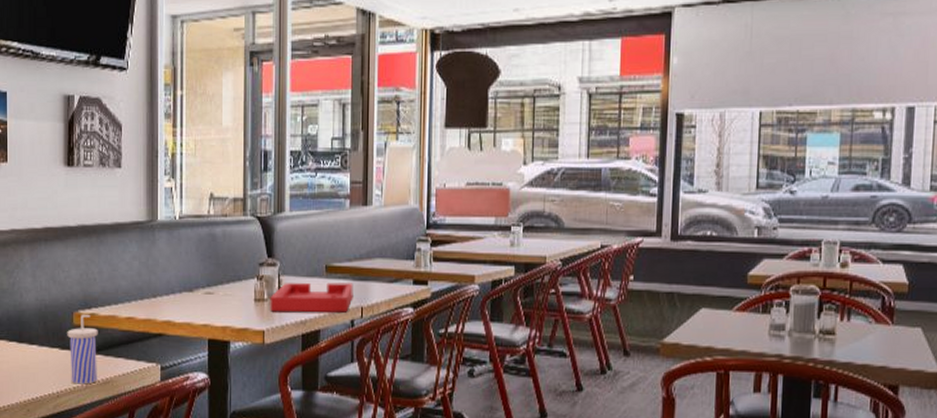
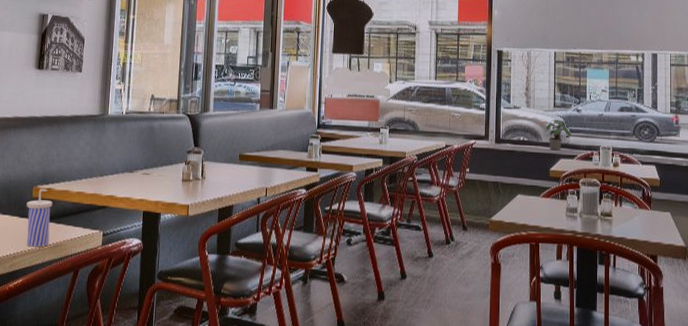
tray: present [270,282,354,313] -> none [194,167,261,192]
potted plant: none [744,206,781,248] -> present [546,120,572,151]

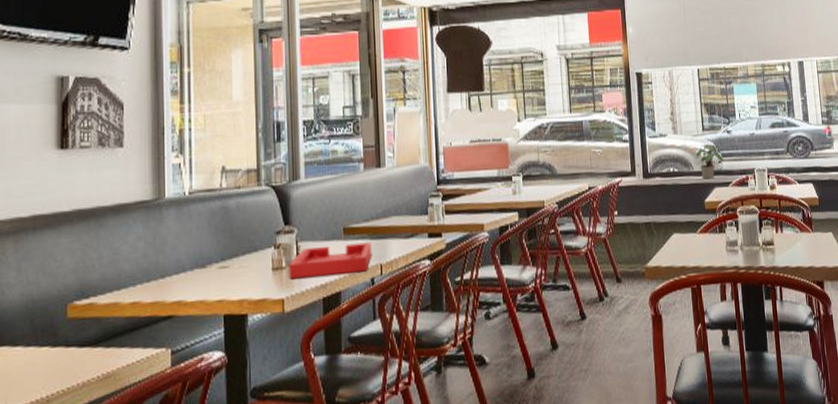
beverage cup: present [26,188,53,247] -> none [60,304,97,384]
tray: none [194,167,261,192] -> present [288,242,372,279]

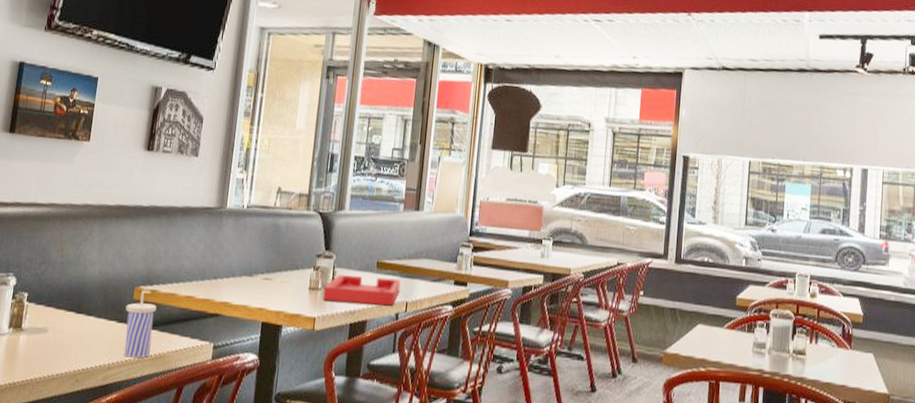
beverage cup: none [60,304,97,384] -> present [123,289,157,358]
potted plant: present [696,144,724,179] -> none [735,239,764,276]

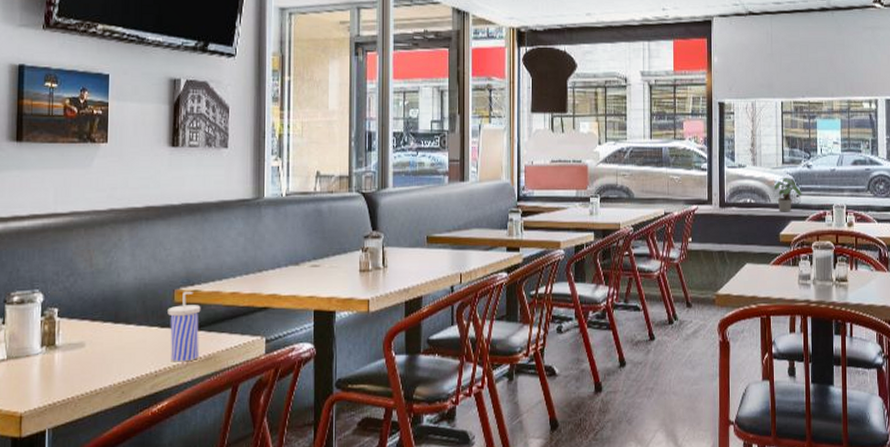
tray: present [322,275,401,306] -> none [374,252,453,282]
potted plant: none [735,239,764,276] -> present [775,178,802,212]

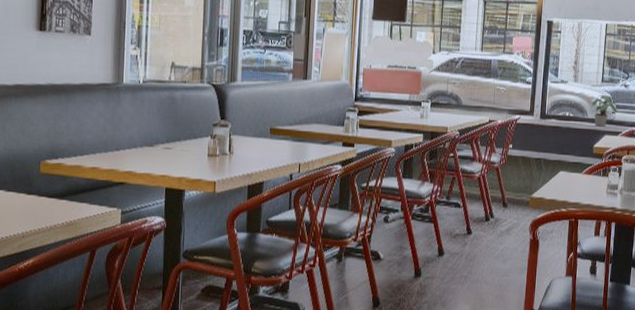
beverage cup: present [167,291,201,362] -> none [34,163,64,226]

